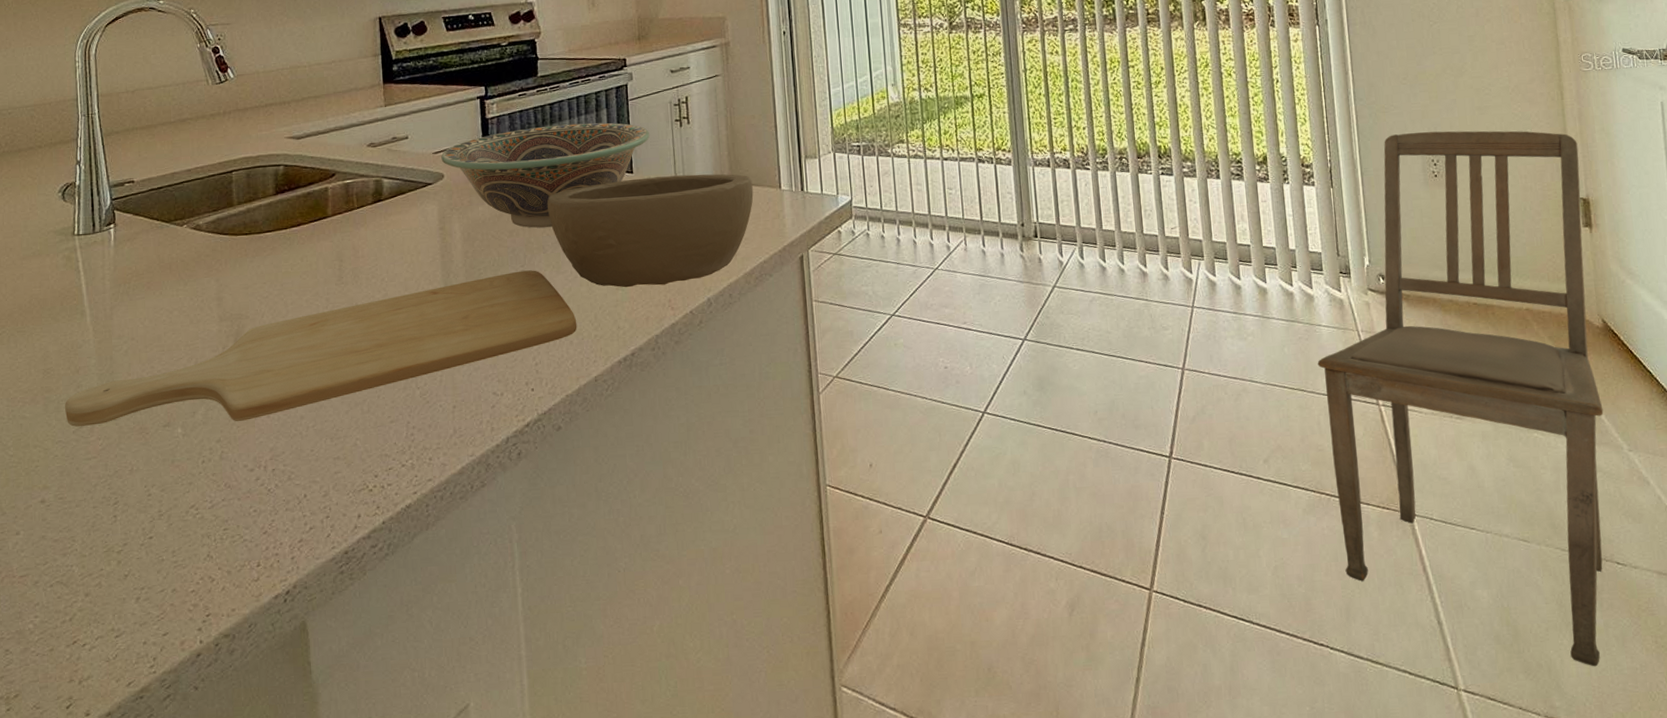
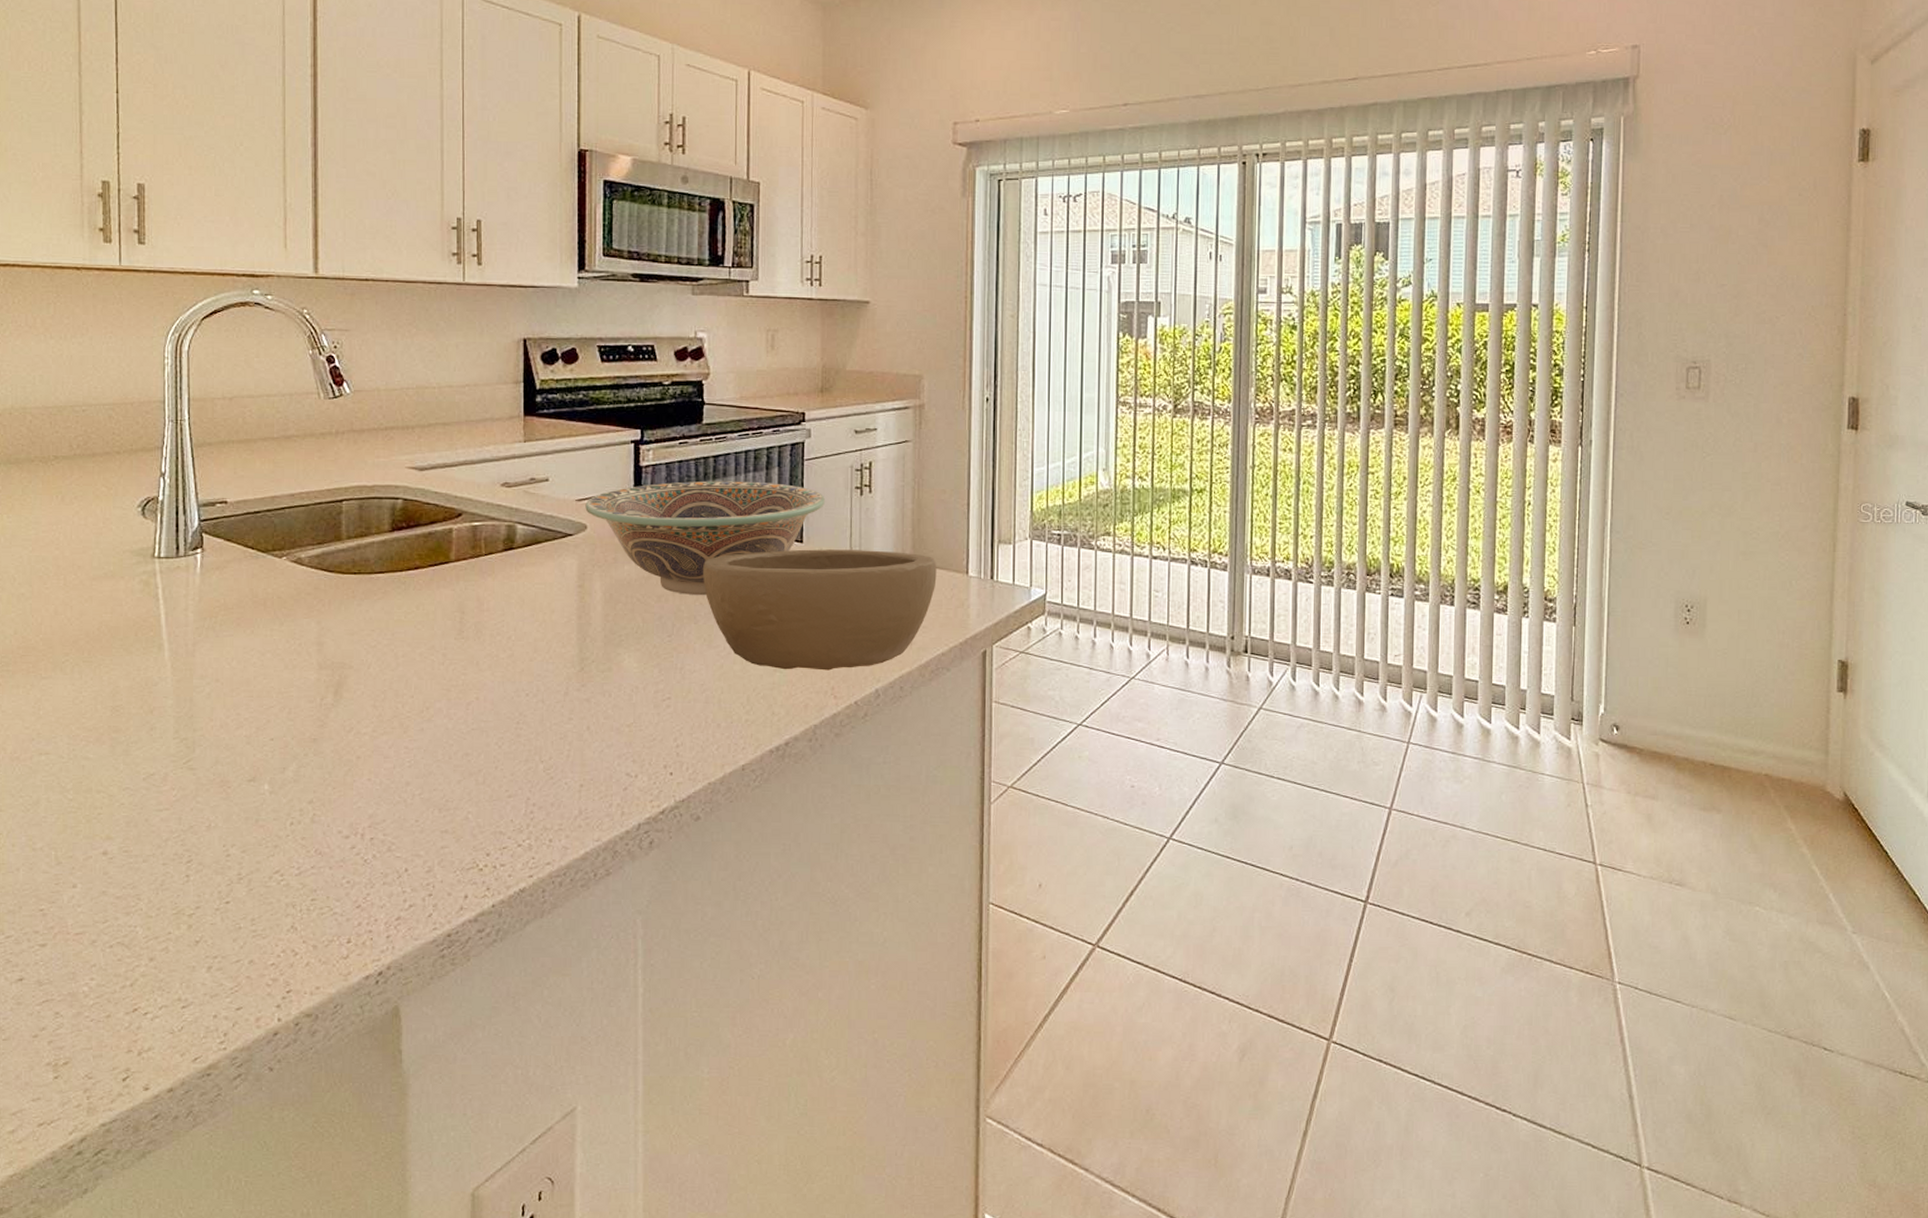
chopping board: present [64,270,577,427] -> none [134,641,727,783]
dining chair: present [1317,130,1604,667] -> none [1535,574,1844,1153]

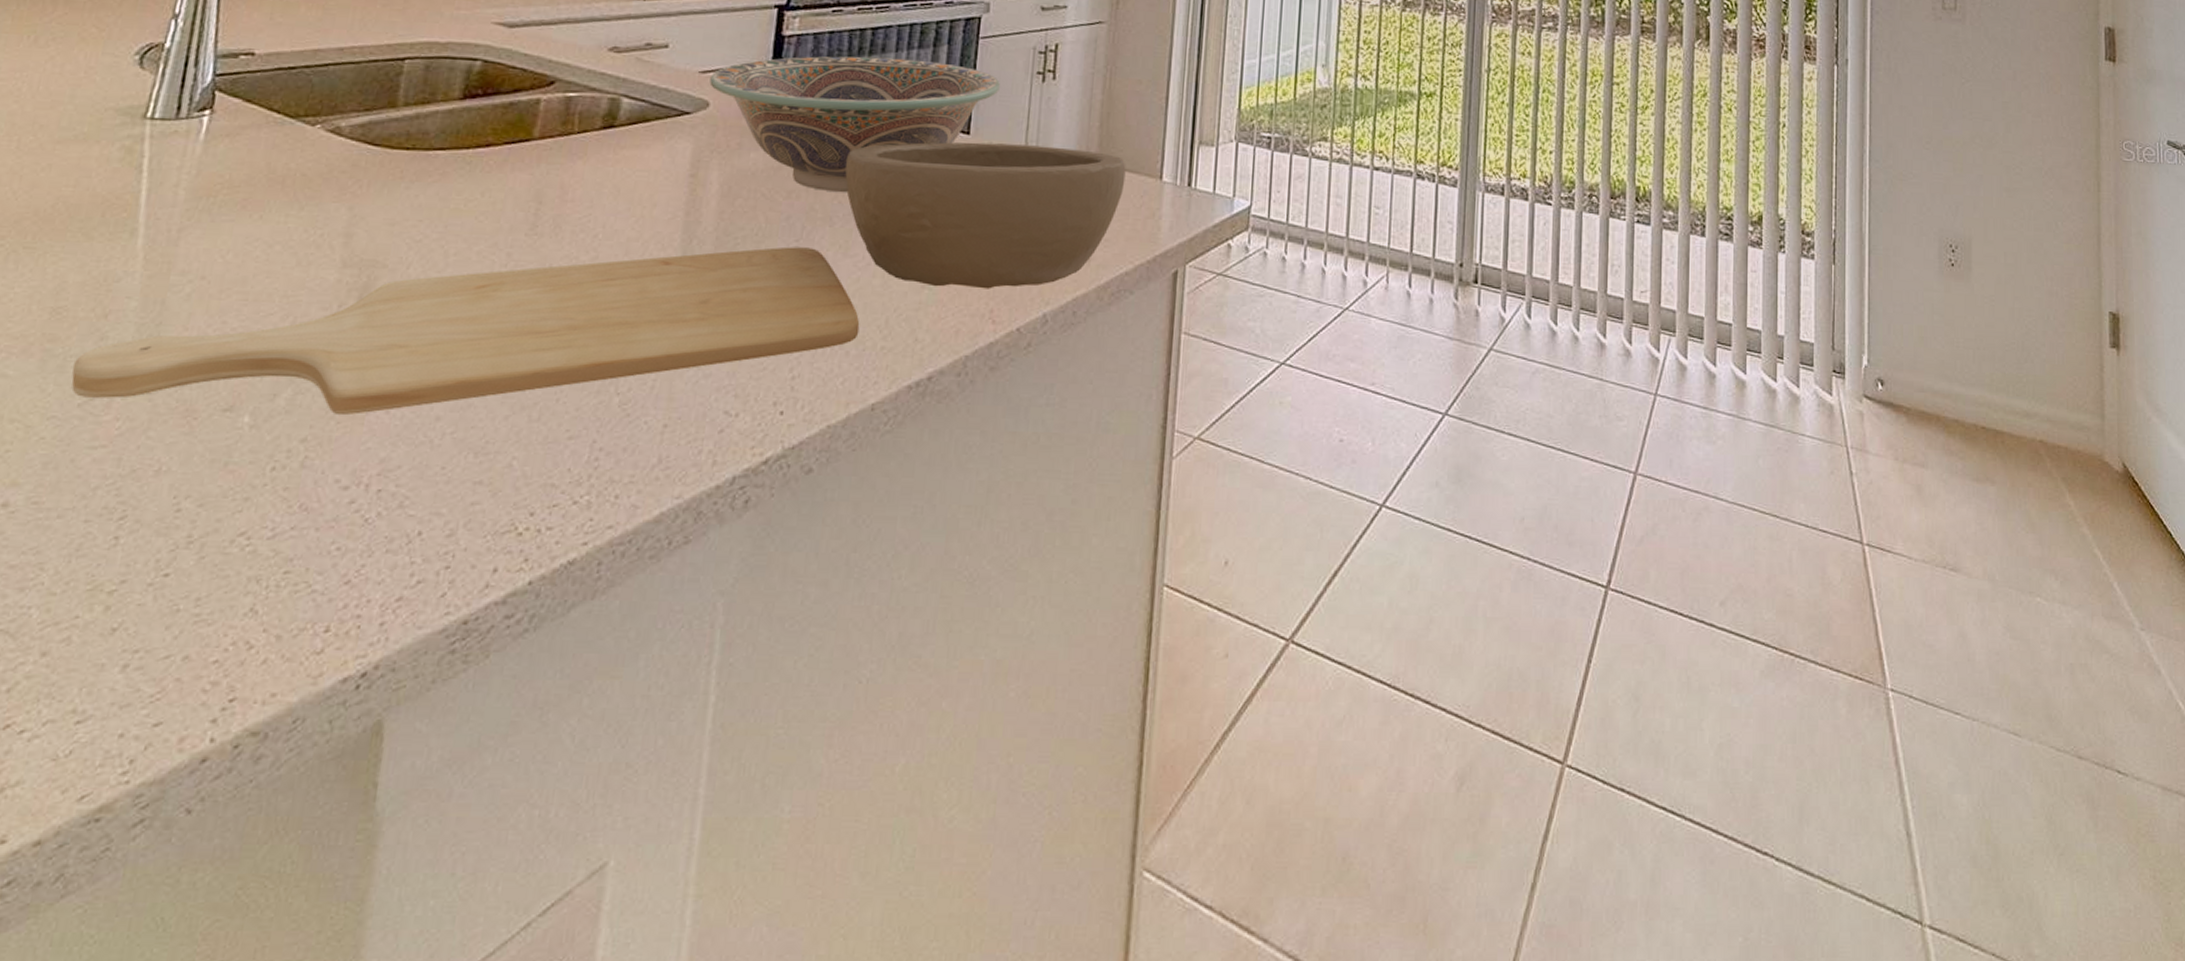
chopping board: none [134,641,727,783] -> present [71,247,860,416]

